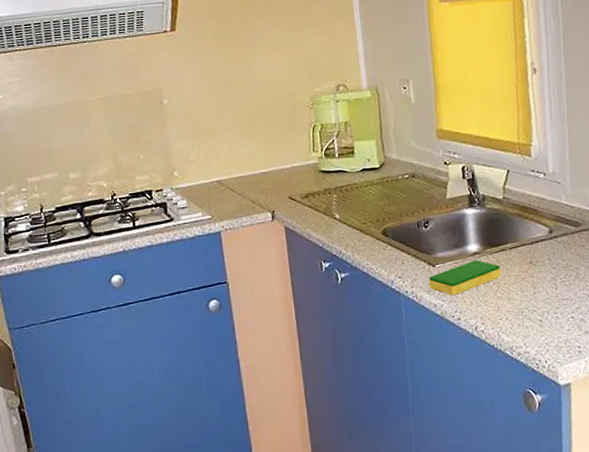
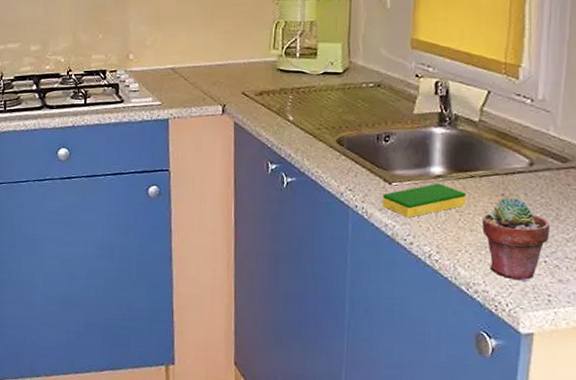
potted succulent: none [516,264,573,339] -> present [482,197,550,282]

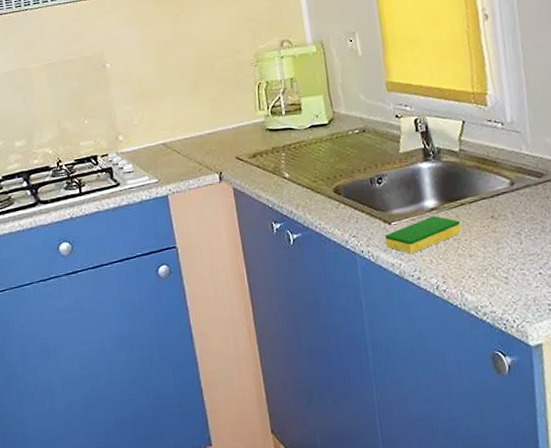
potted succulent: present [482,197,550,282] -> none [478,218,540,297]

